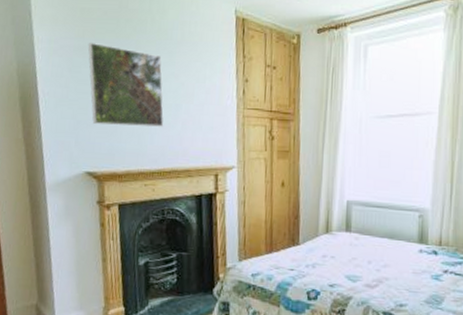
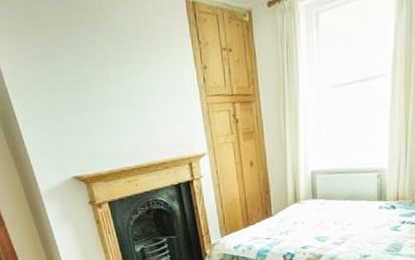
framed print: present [88,43,164,128] -> none [48,49,135,131]

